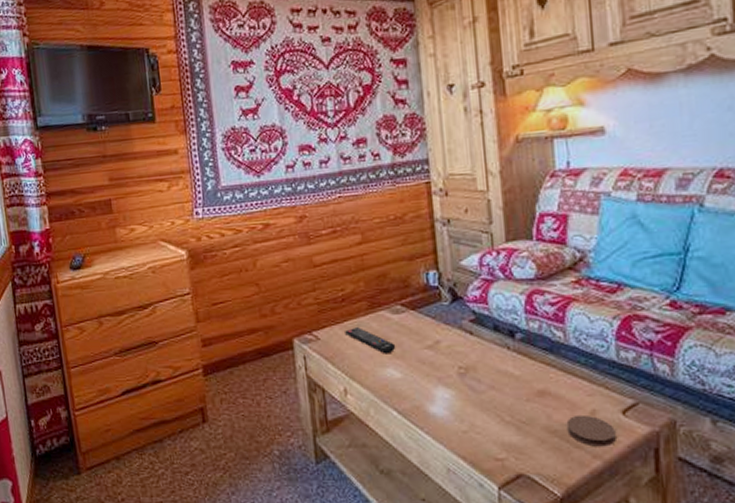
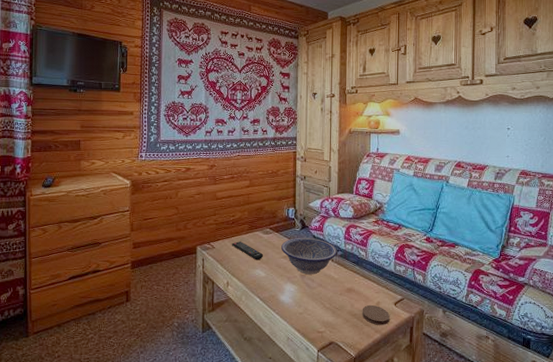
decorative bowl: none [422,314,515,372] -> present [281,237,337,275]

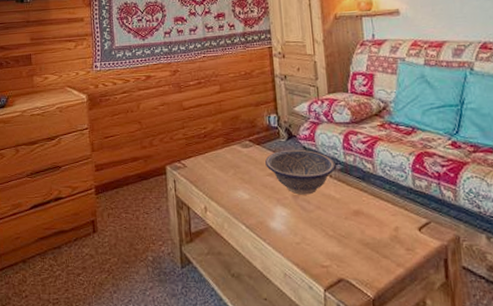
remote control: present [232,241,264,260] -> none [206,158,245,180]
coaster: present [362,304,390,325] -> none [376,230,415,257]

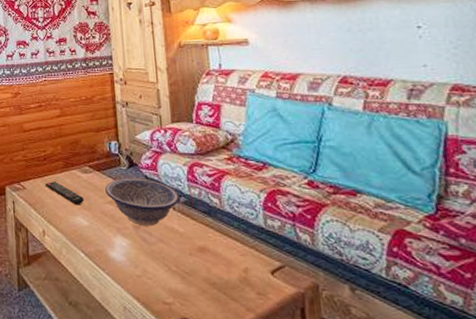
remote control: none [206,158,245,180] -> present [45,181,84,205]

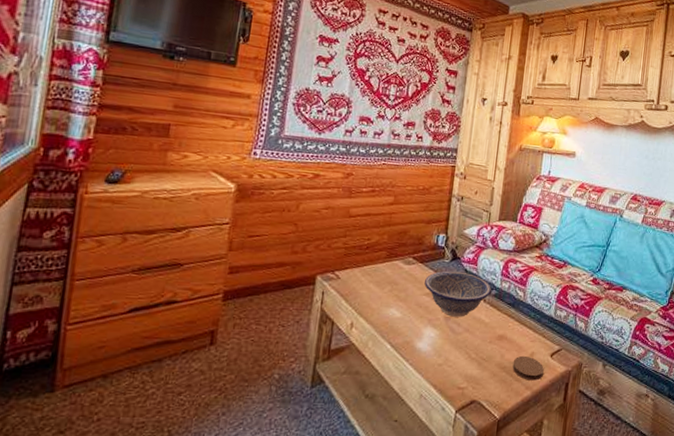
remote control: present [45,181,84,205] -> none [363,272,402,297]
coaster: none [223,271,267,302] -> present [512,355,544,381]

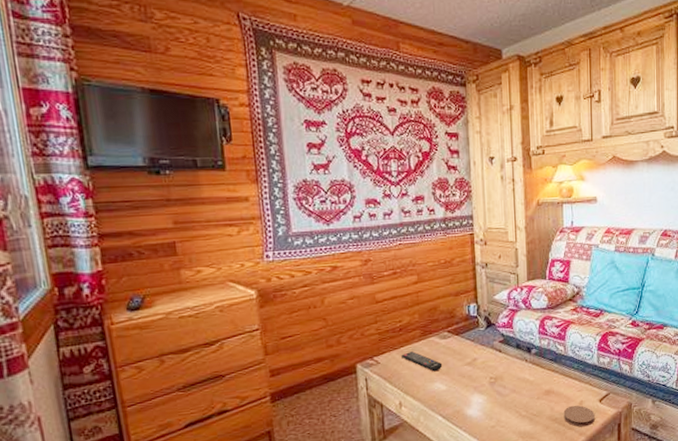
remote control: none [363,272,402,297] -> present [401,351,443,372]
decorative bowl: present [424,270,492,317] -> none [464,336,531,381]

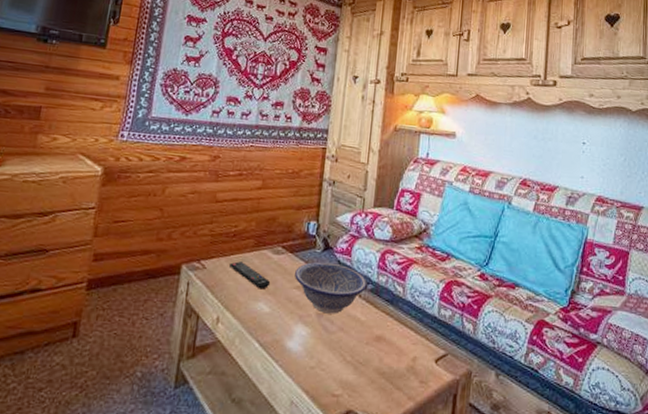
decorative bowl: none [464,336,531,381] -> present [295,261,367,314]
coaster: present [563,405,595,427] -> none [392,360,428,390]

